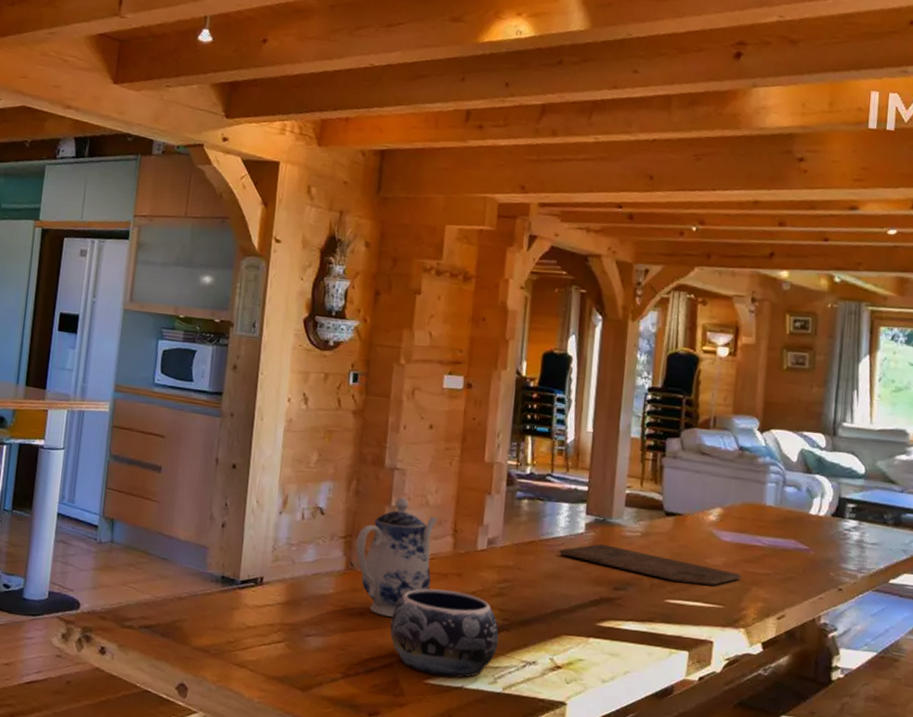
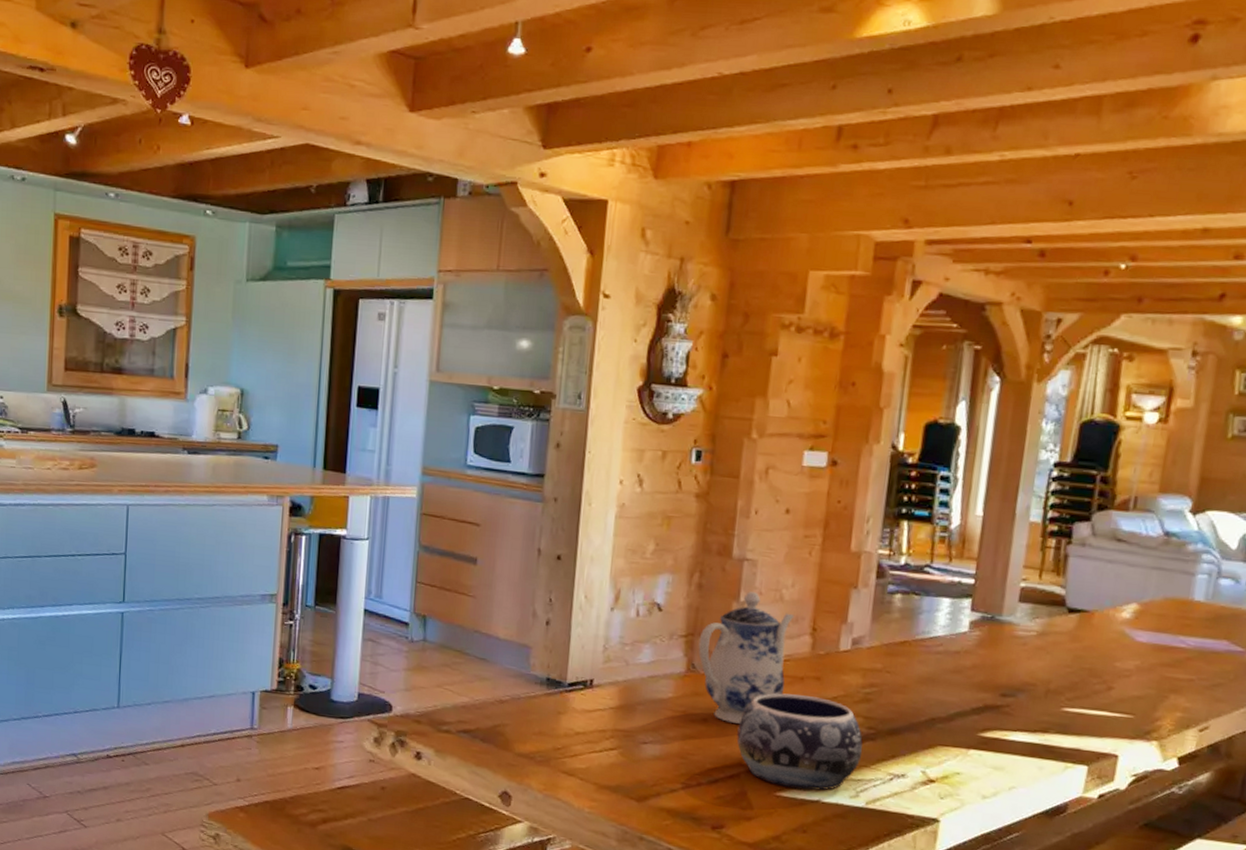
cutting board: present [558,544,742,585] -> none [936,644,1158,692]

